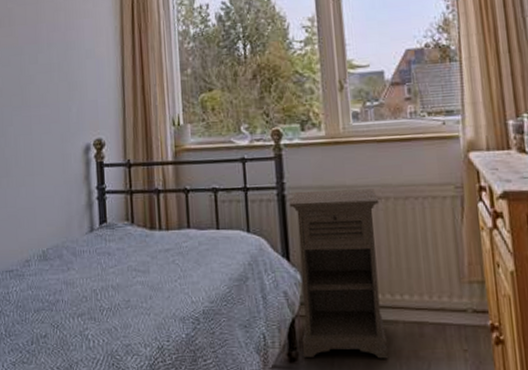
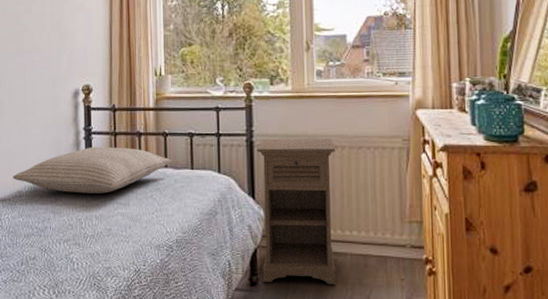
pillow: none [20,206,194,261] -> present [12,146,171,194]

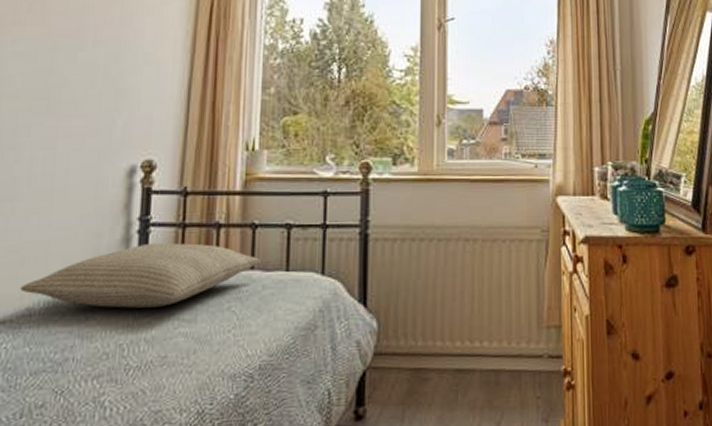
nightstand: present [257,138,337,285] -> none [371,230,467,414]

